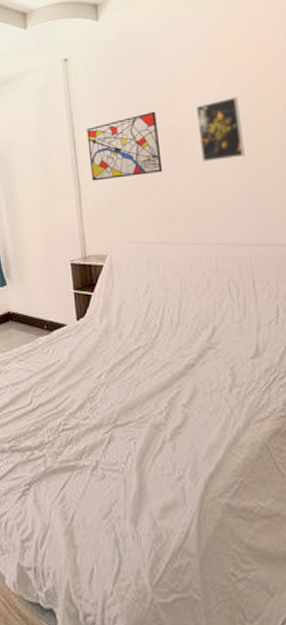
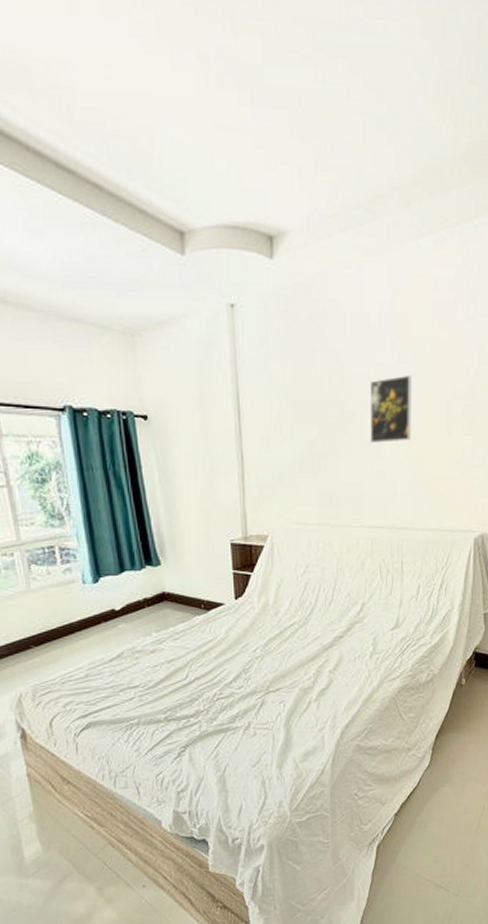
wall art: present [87,111,163,181] -> none [253,382,331,456]

